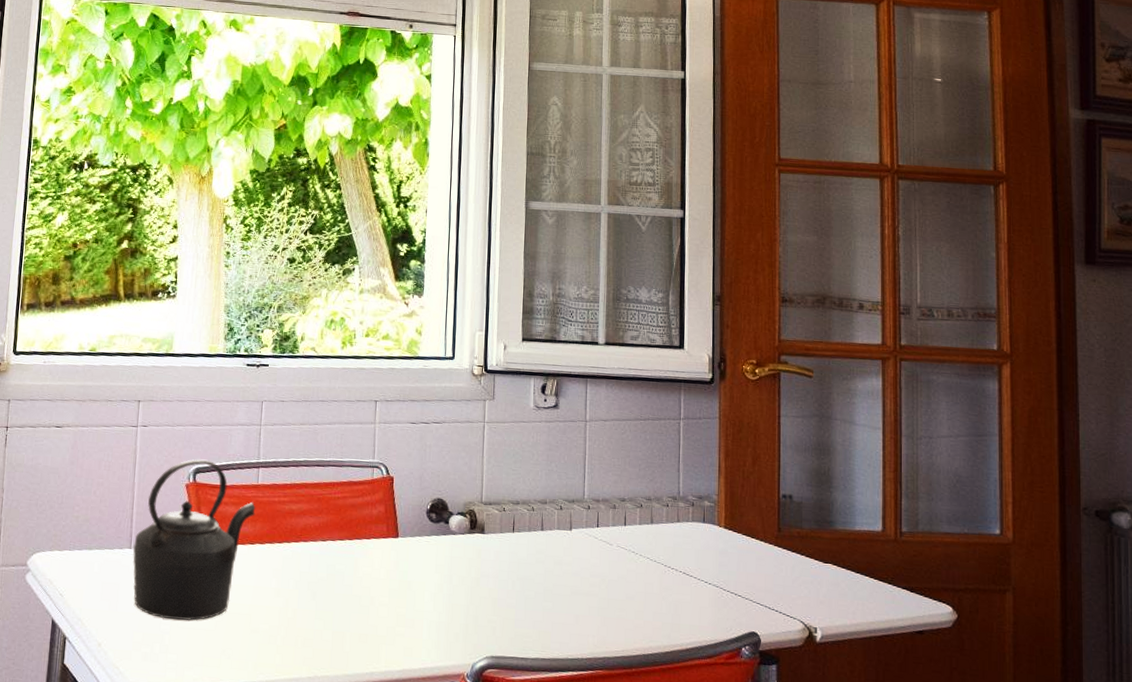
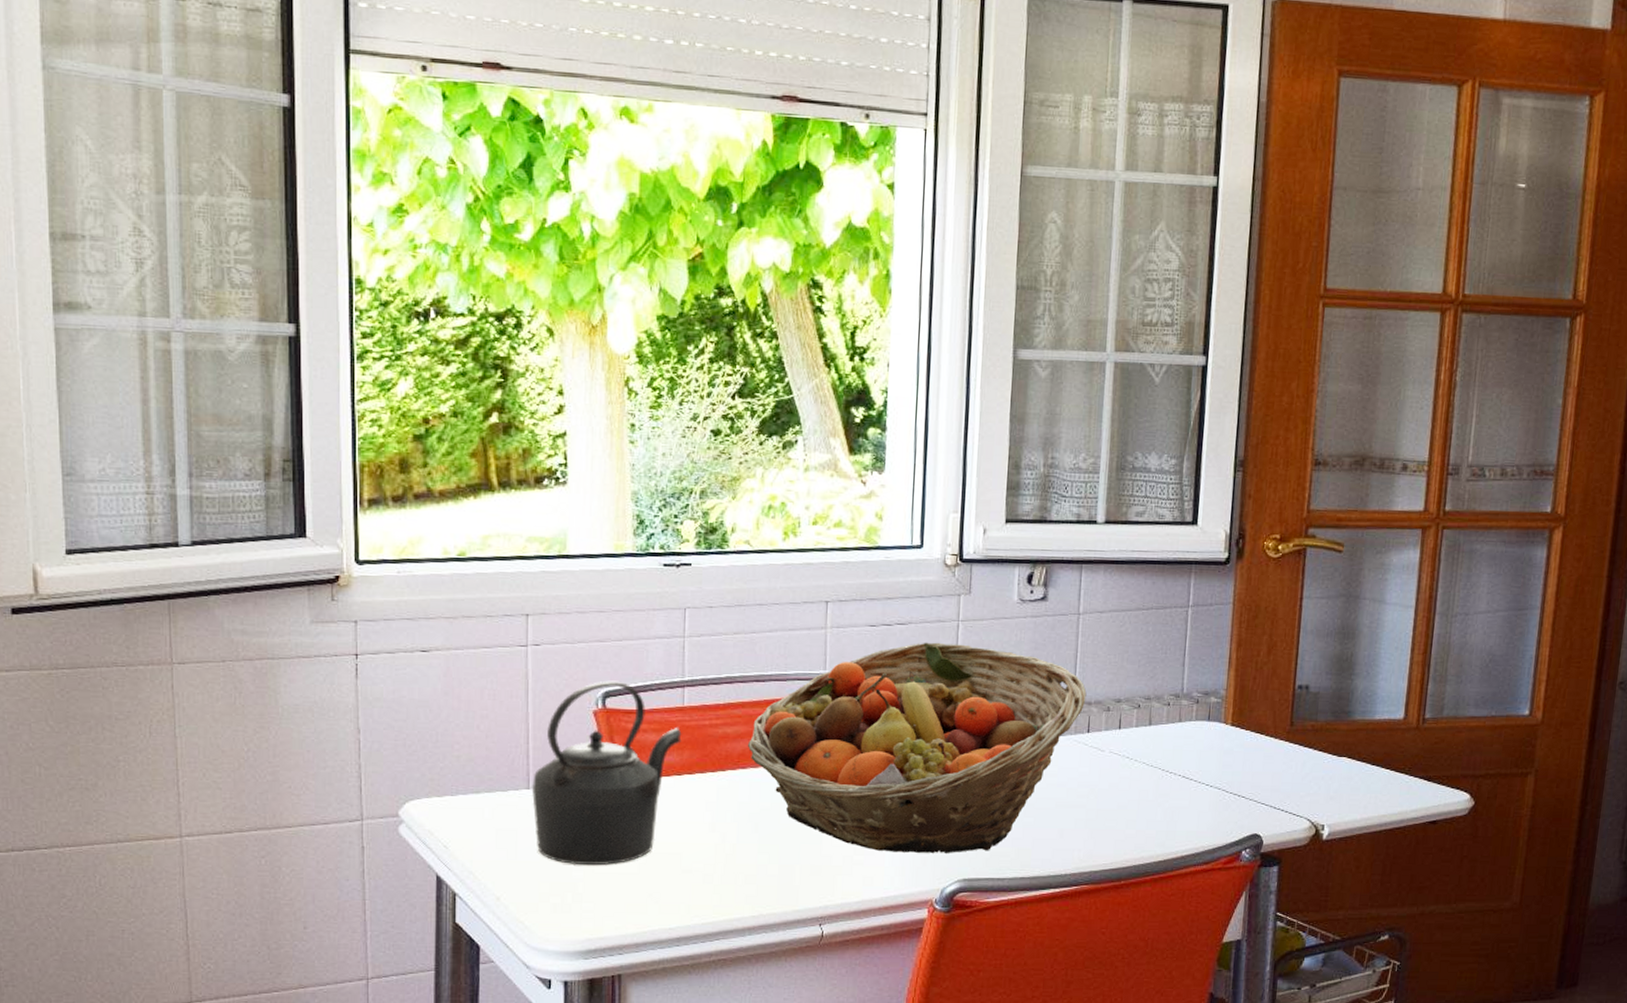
fruit basket: none [308,439,595,631] -> present [747,642,1087,853]

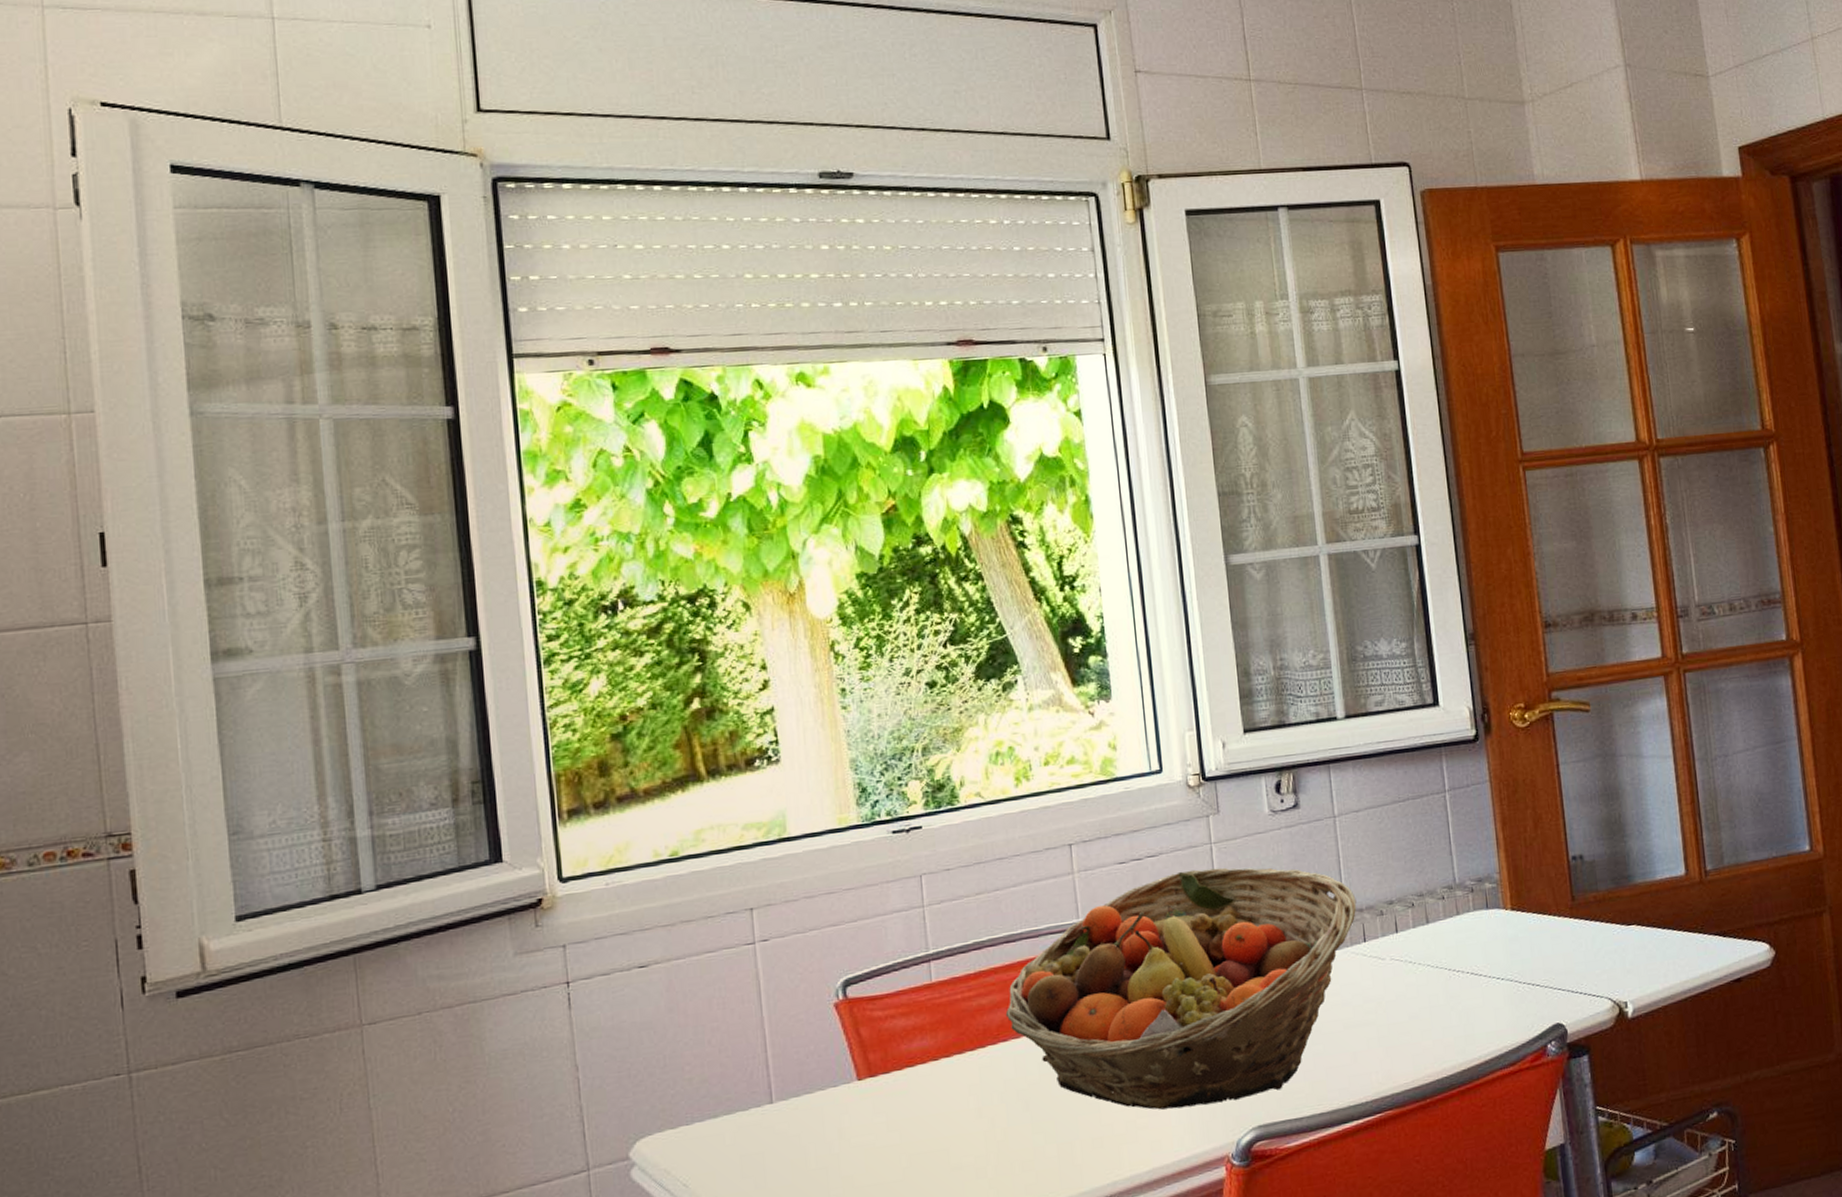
kettle: present [531,680,682,866] -> none [774,966,934,1182]

